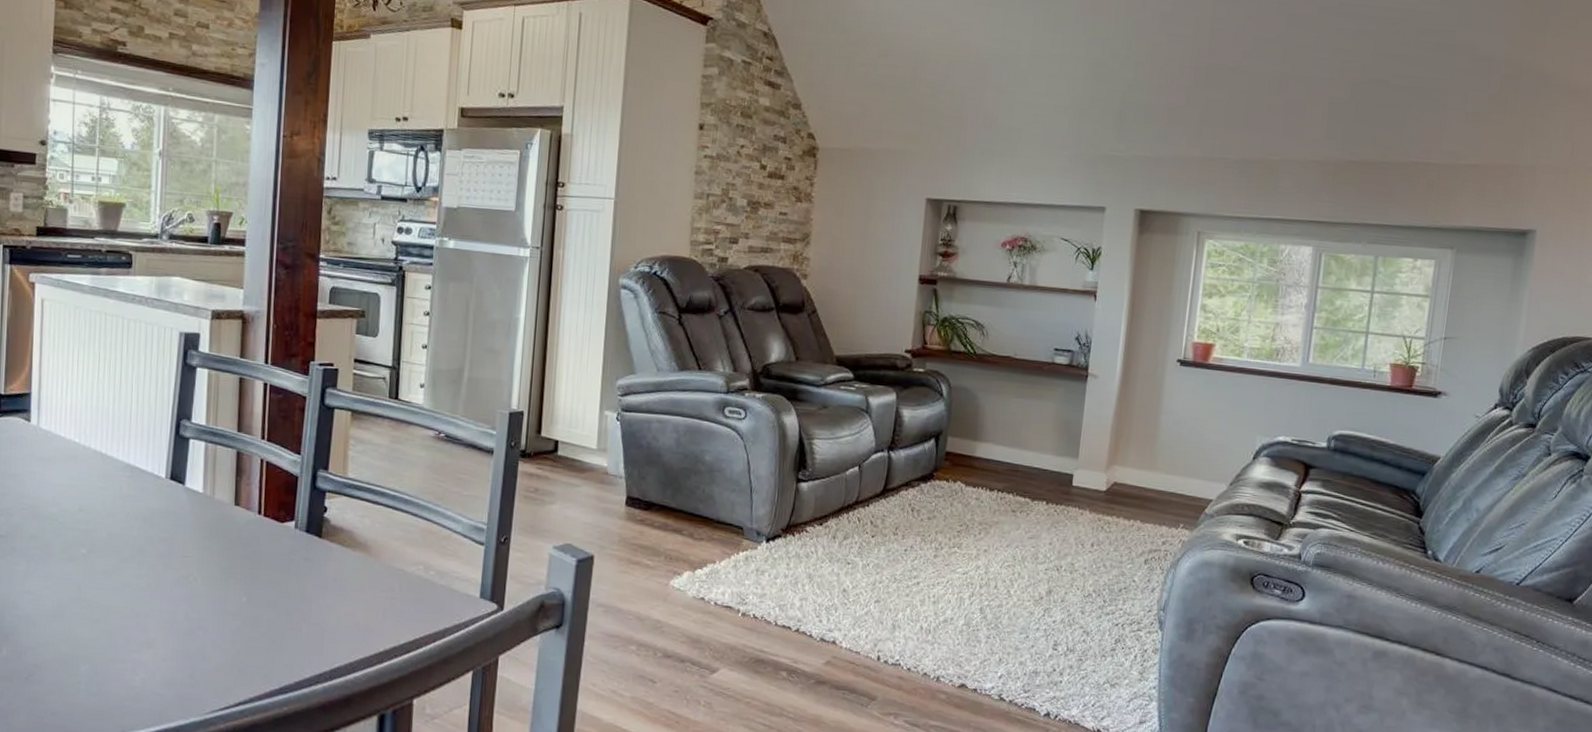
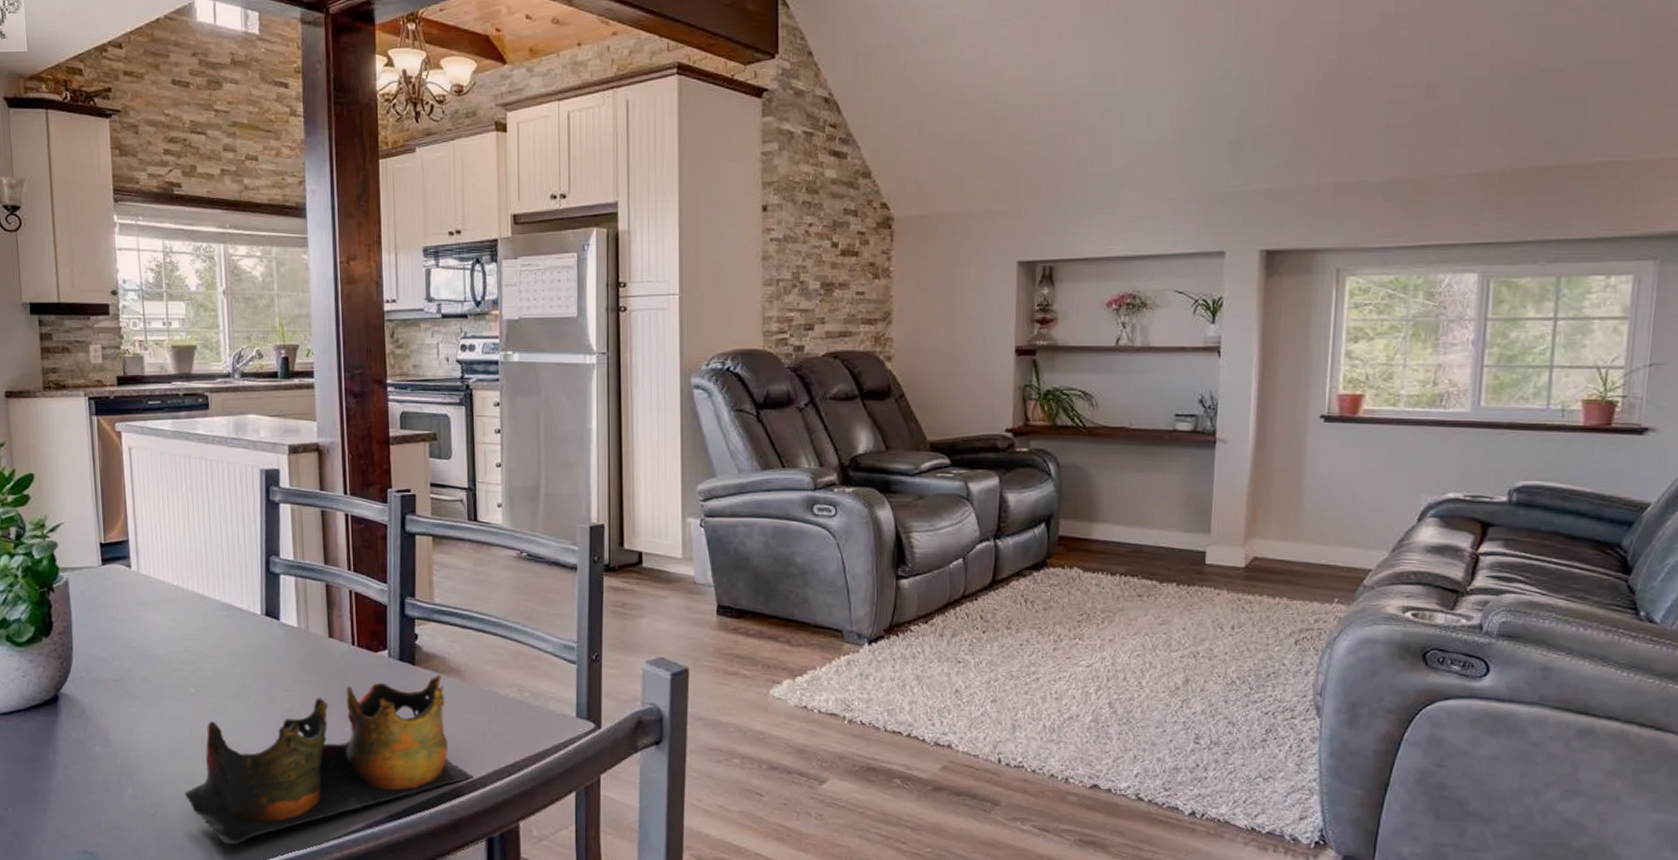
decorative bowl: none [64,548,371,712] -> present [185,675,474,845]

